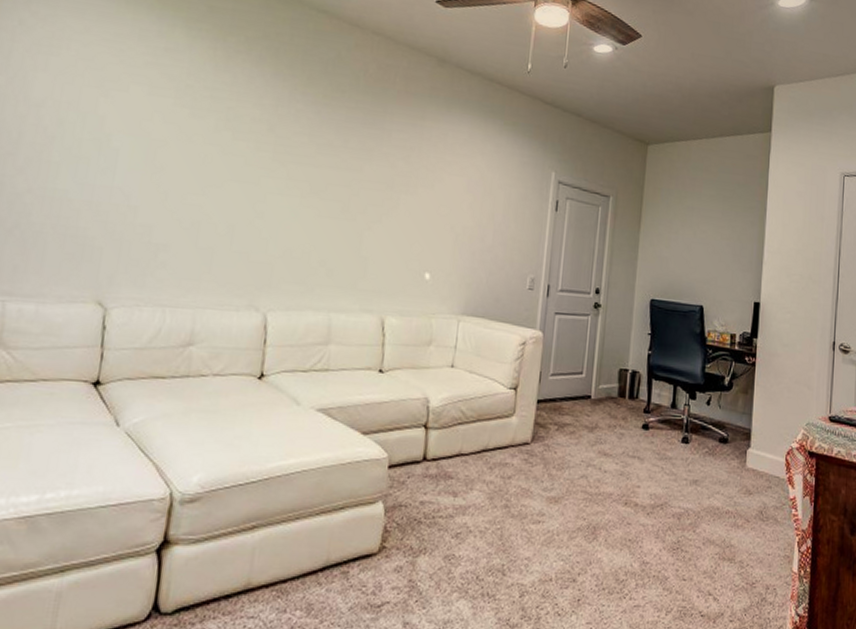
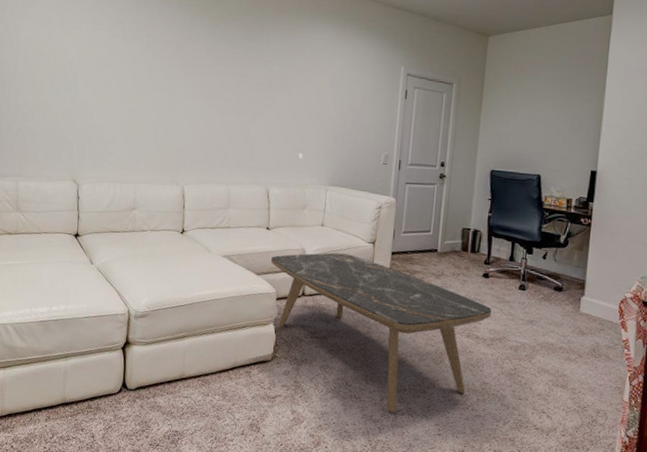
coffee table: none [382,402,652,612] -> present [270,252,492,412]

